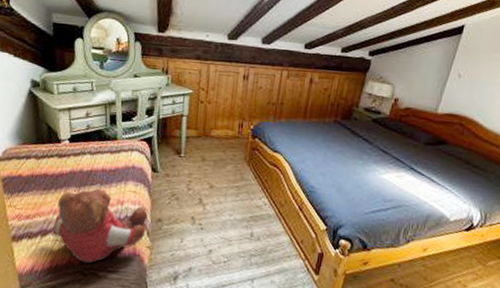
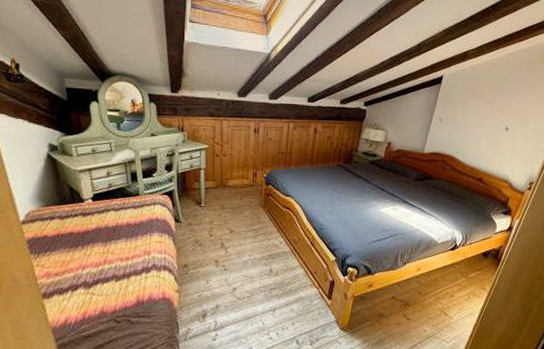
teddy bear: present [53,188,148,263] -> none [83,242,174,311]

